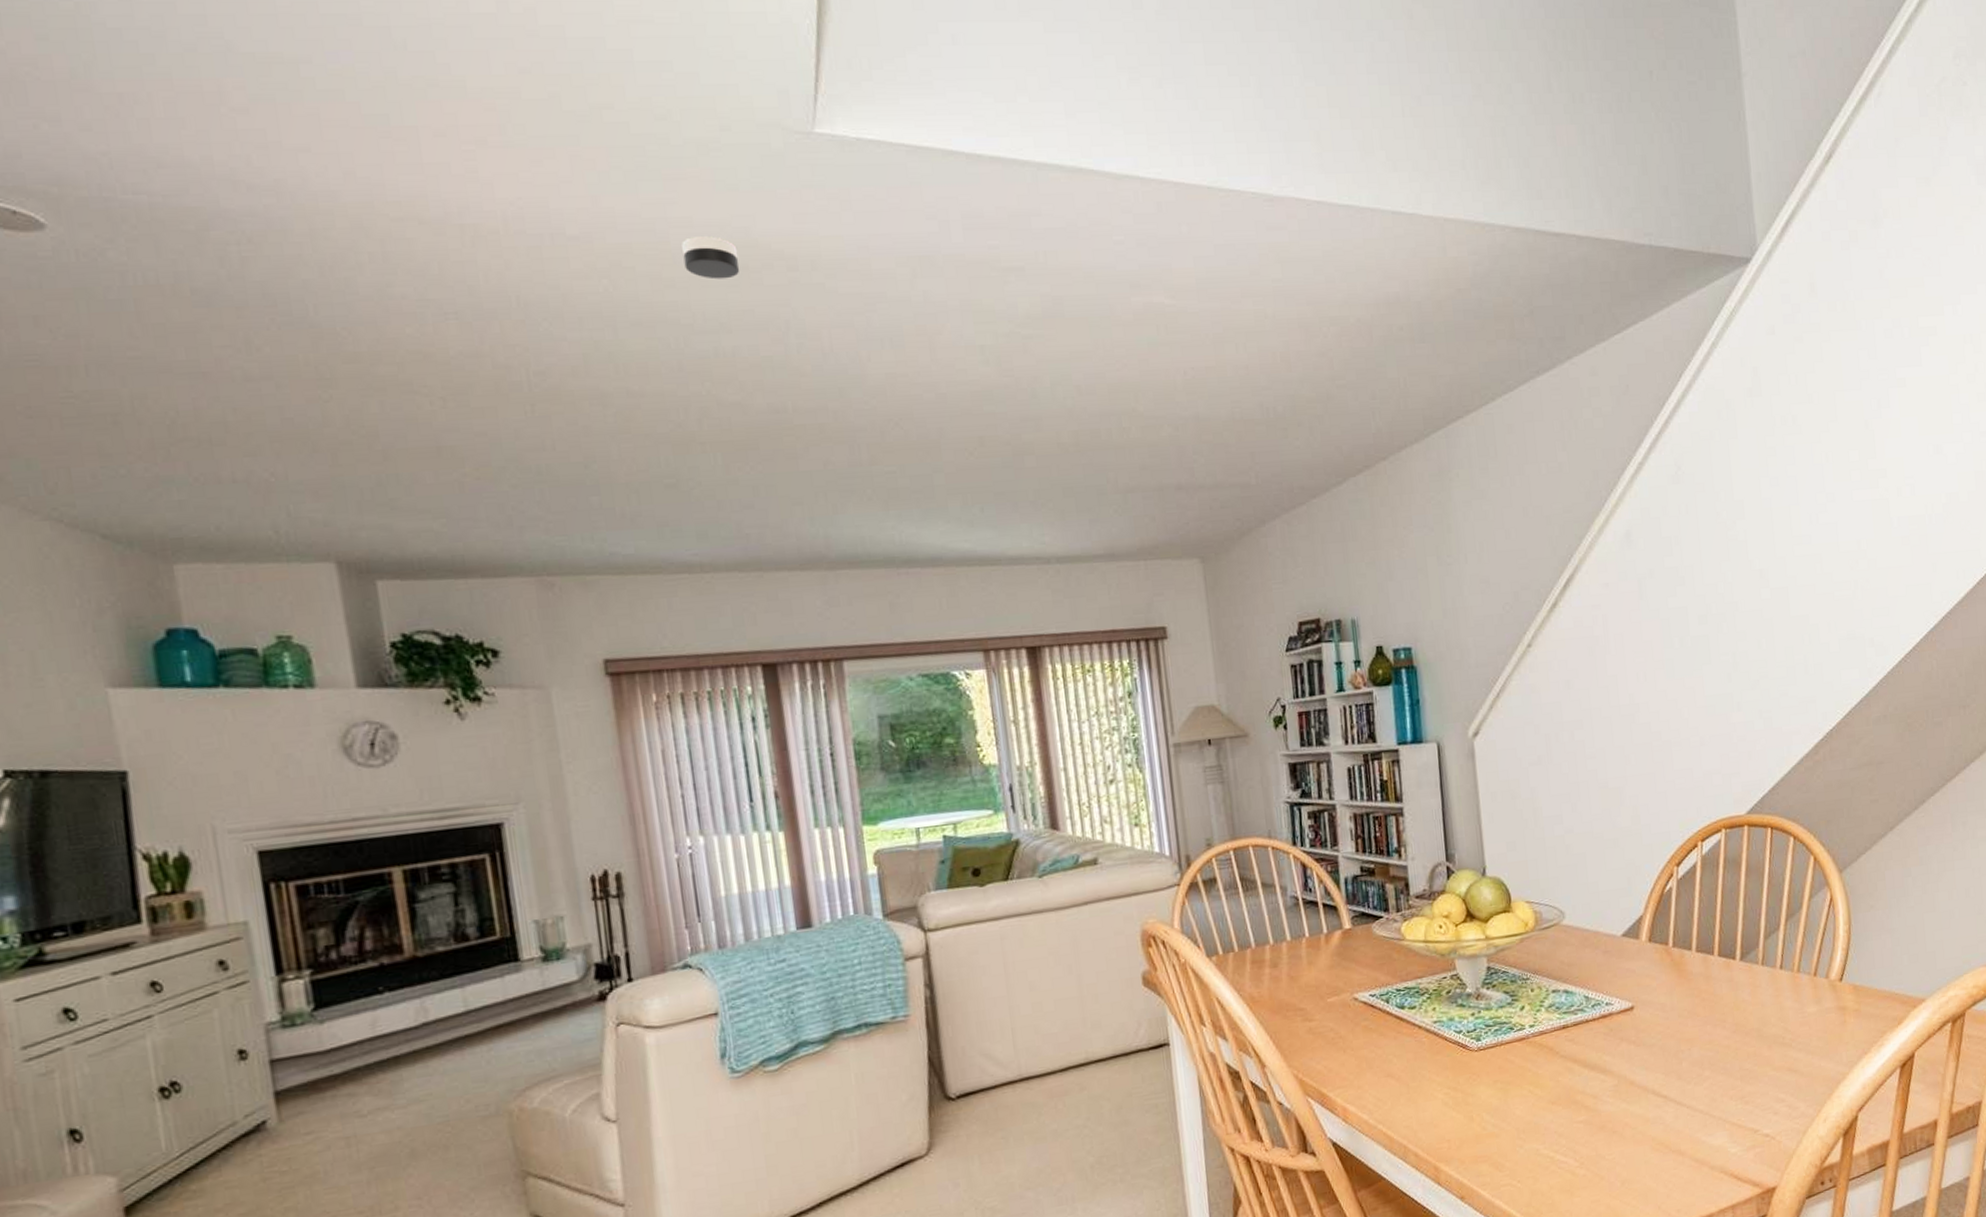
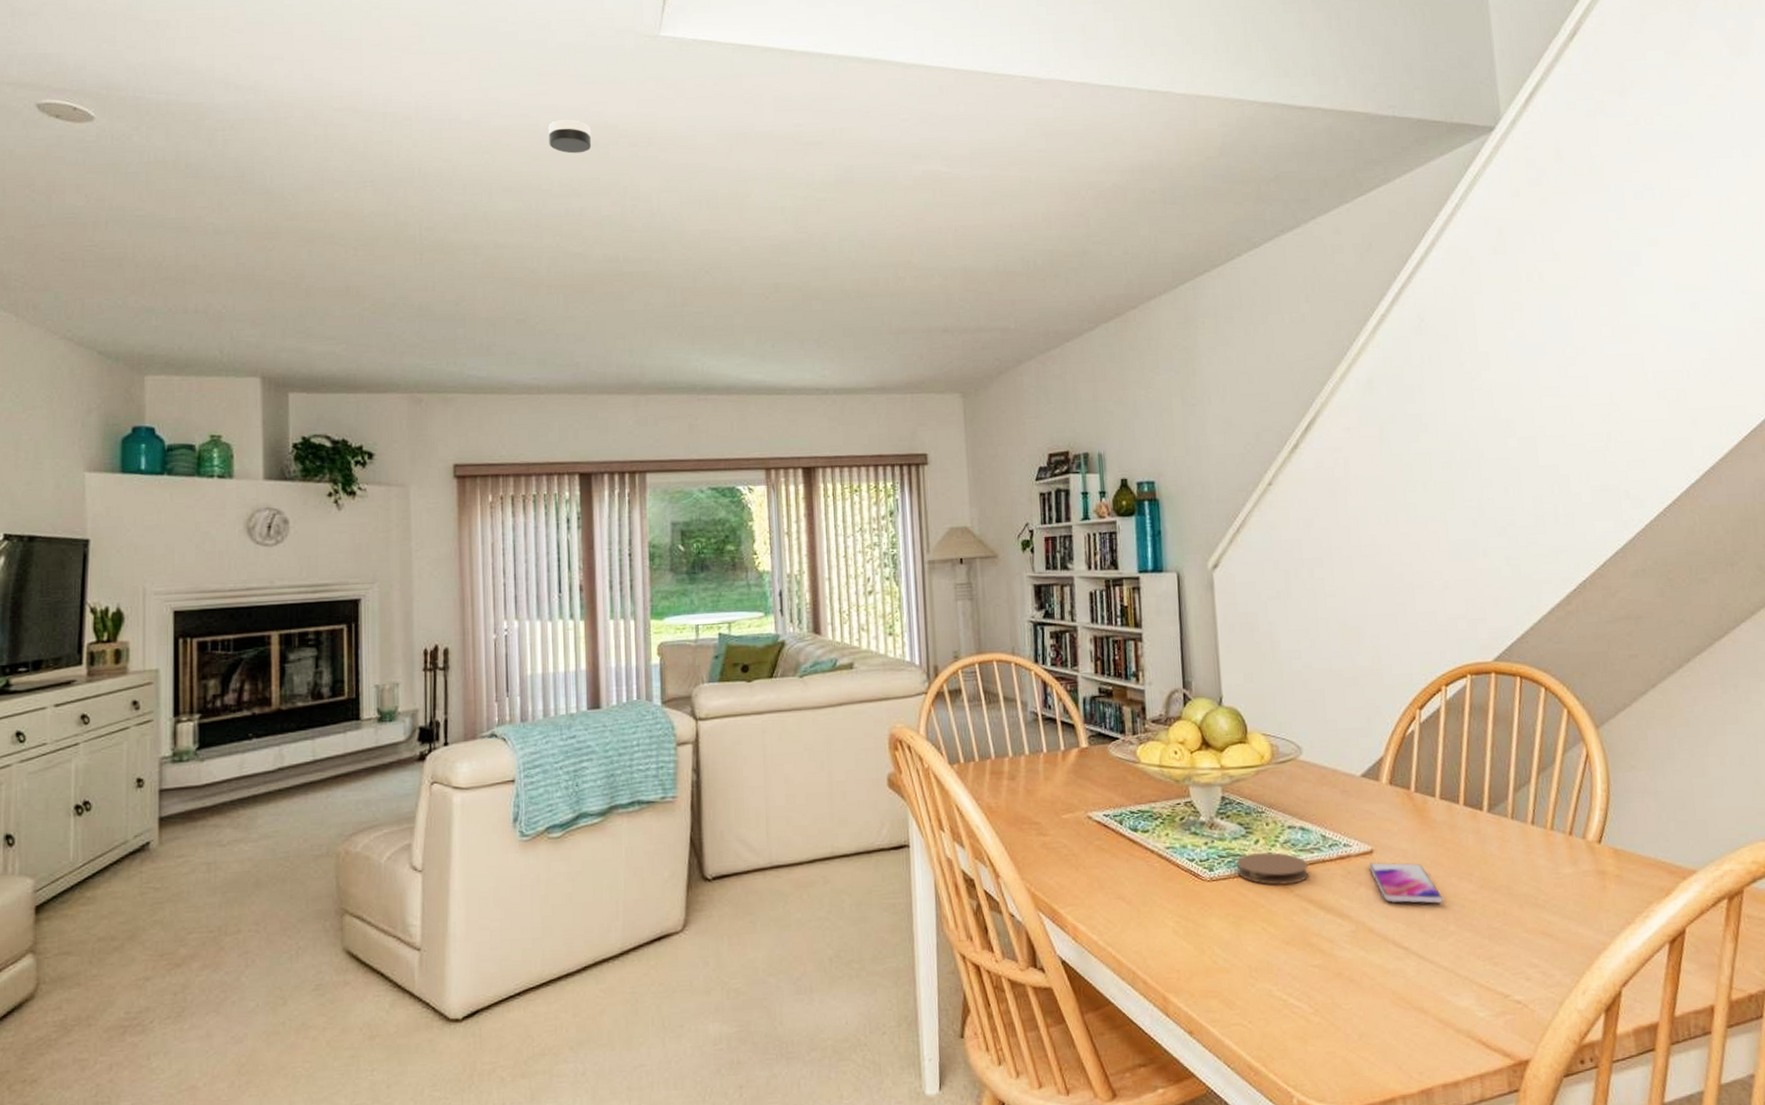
coaster: none [1503,1016,1573,1049] -> present [1237,852,1309,885]
smartphone: none [1630,1014,1699,1055] -> present [1369,862,1443,904]

